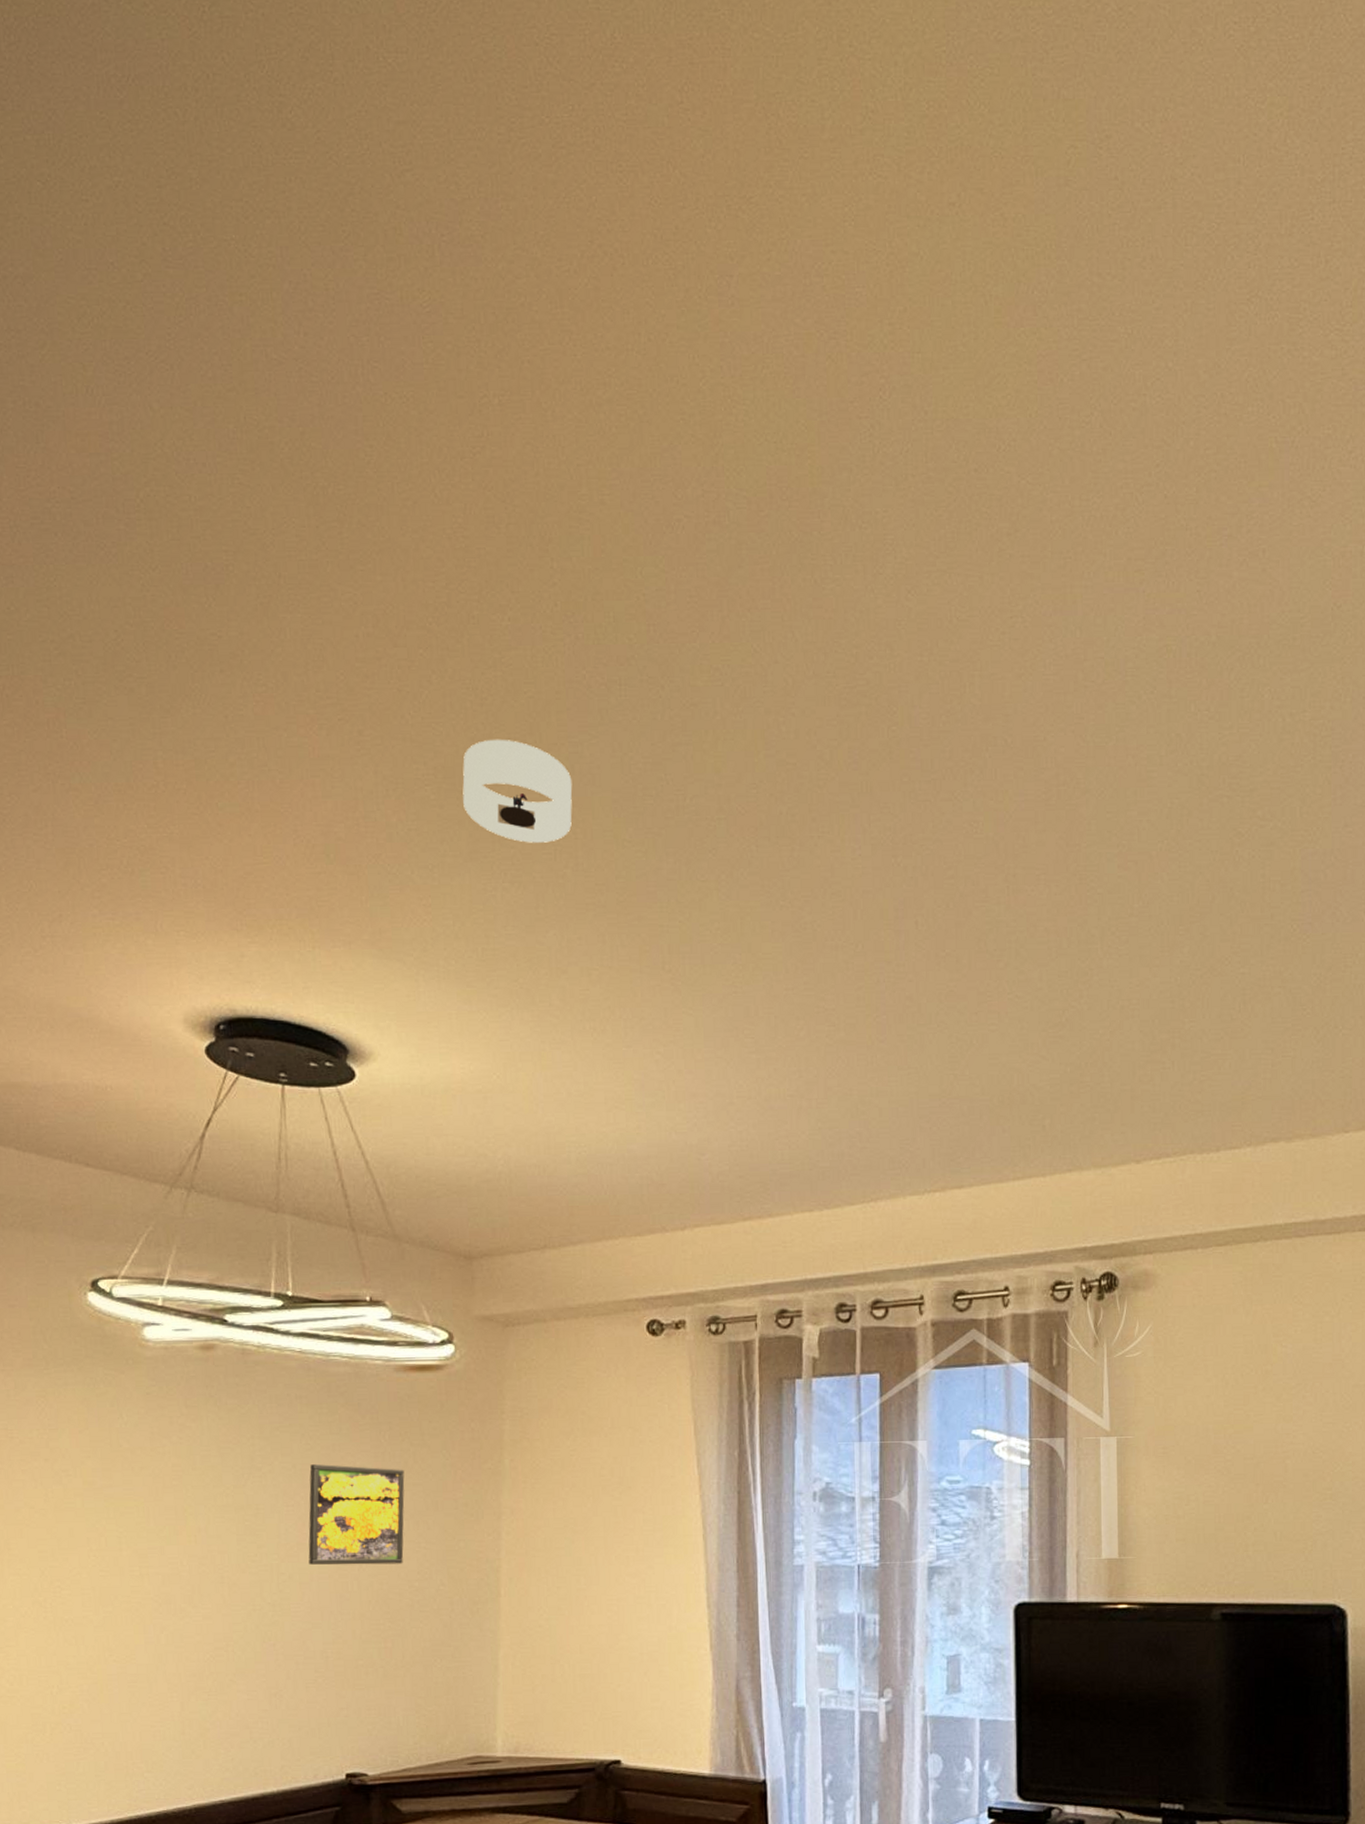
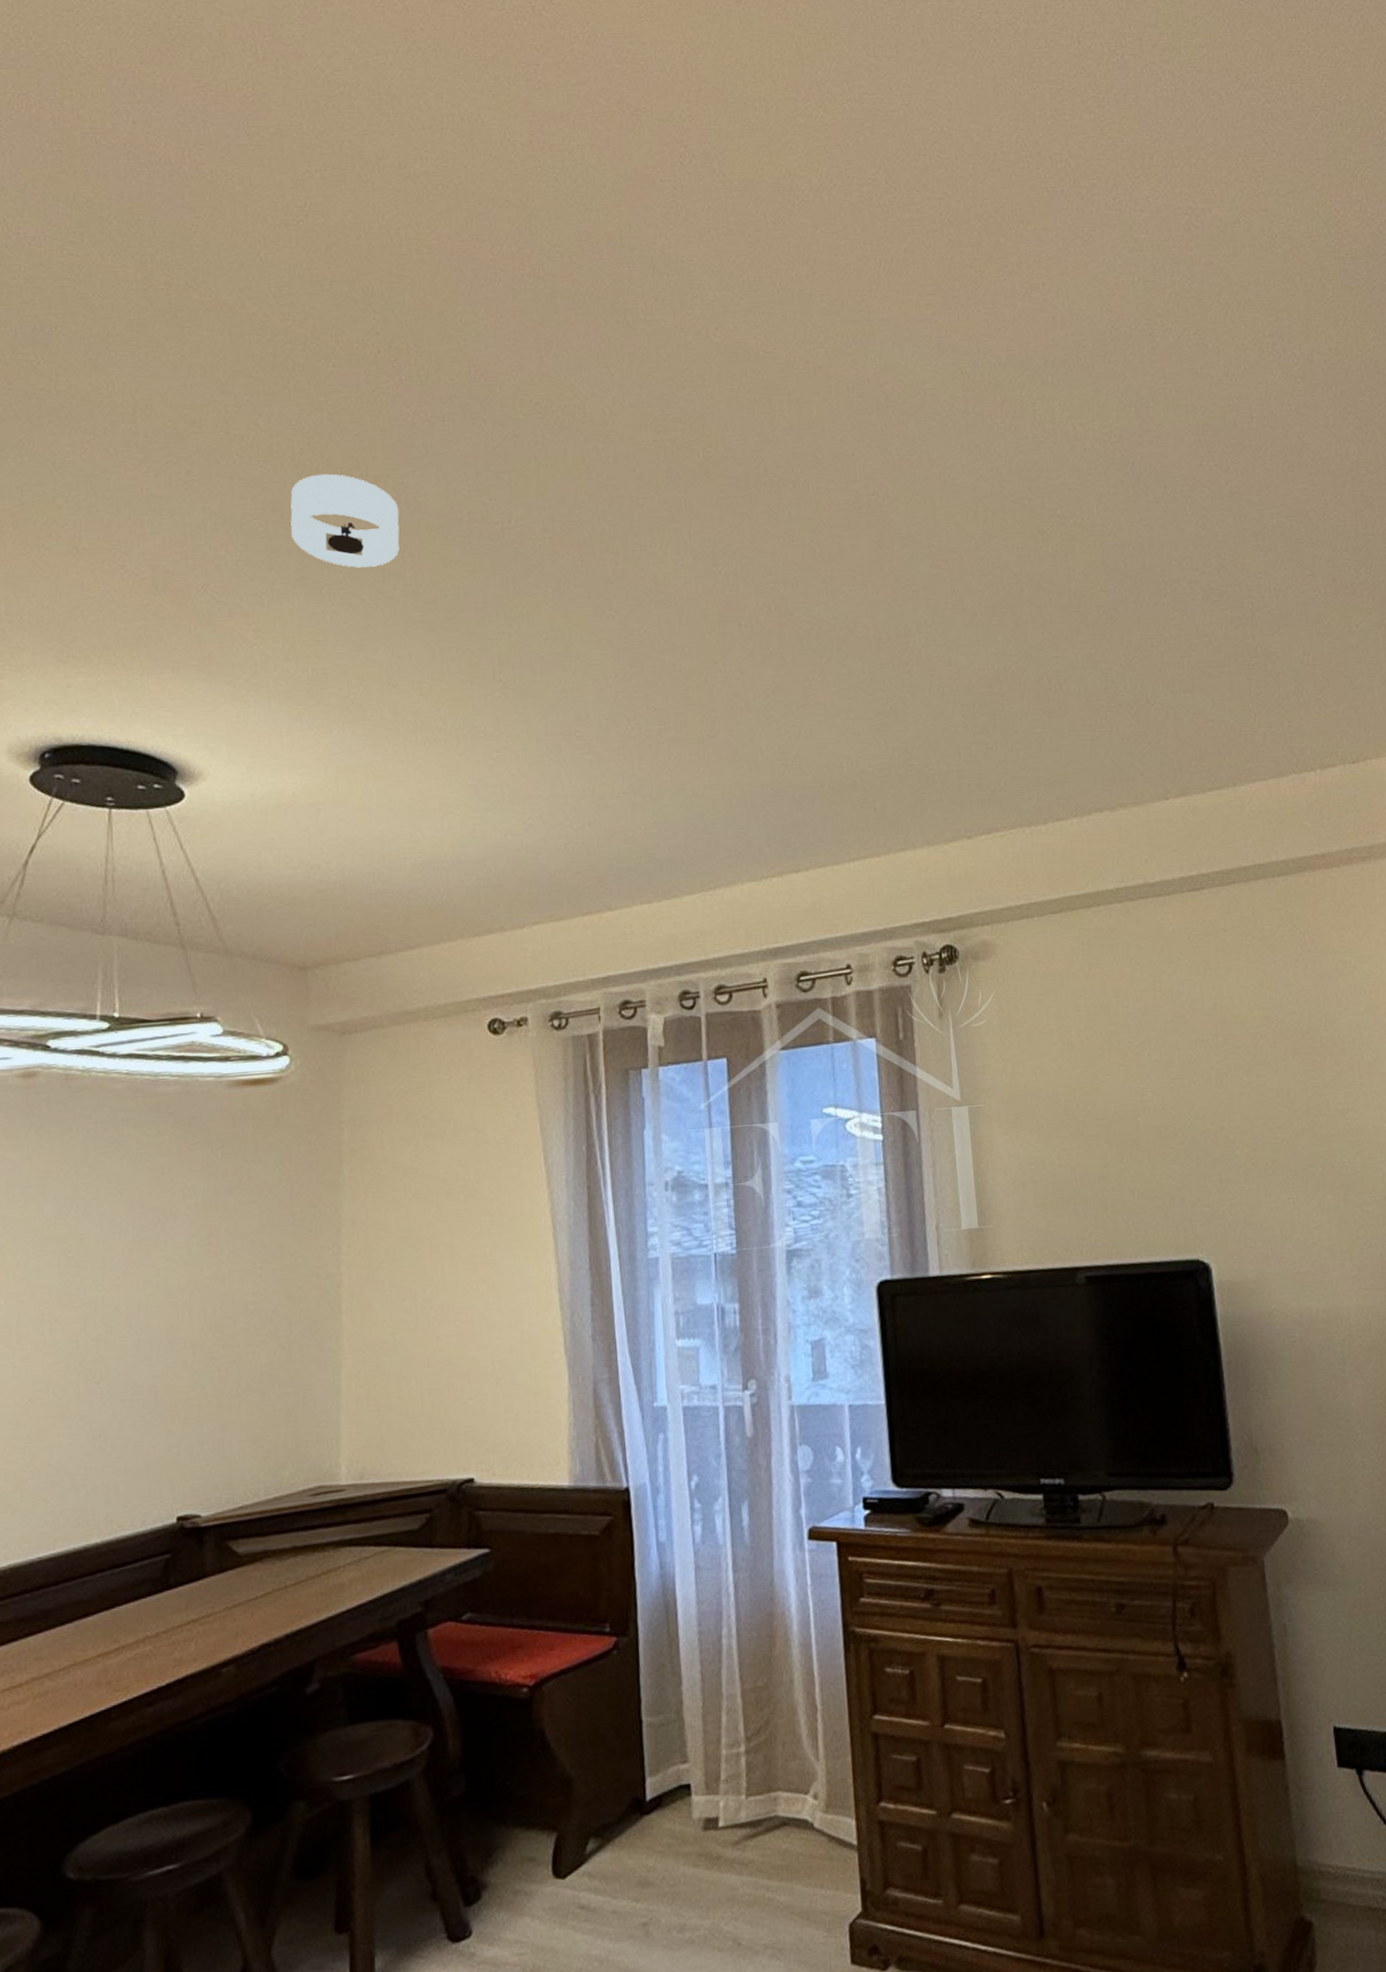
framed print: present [308,1464,405,1565] -> none [135,1187,239,1294]

